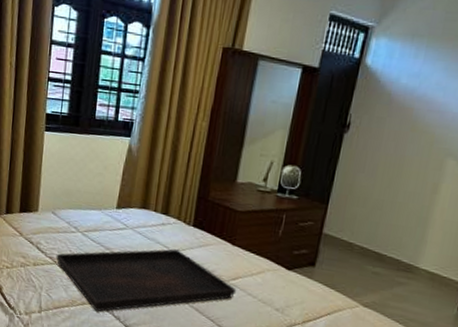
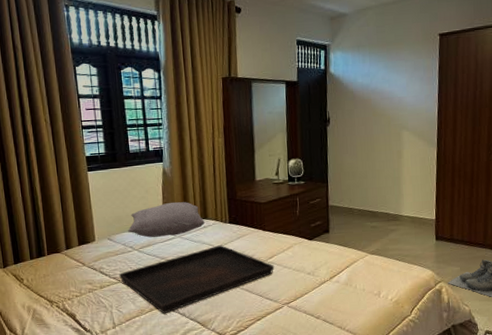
pillow: none [75,186,164,226] -> present [128,201,205,238]

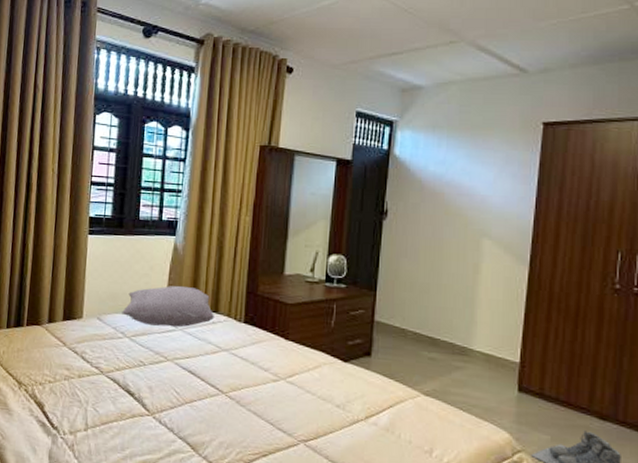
serving tray: present [119,245,275,314] -> none [102,348,295,425]

